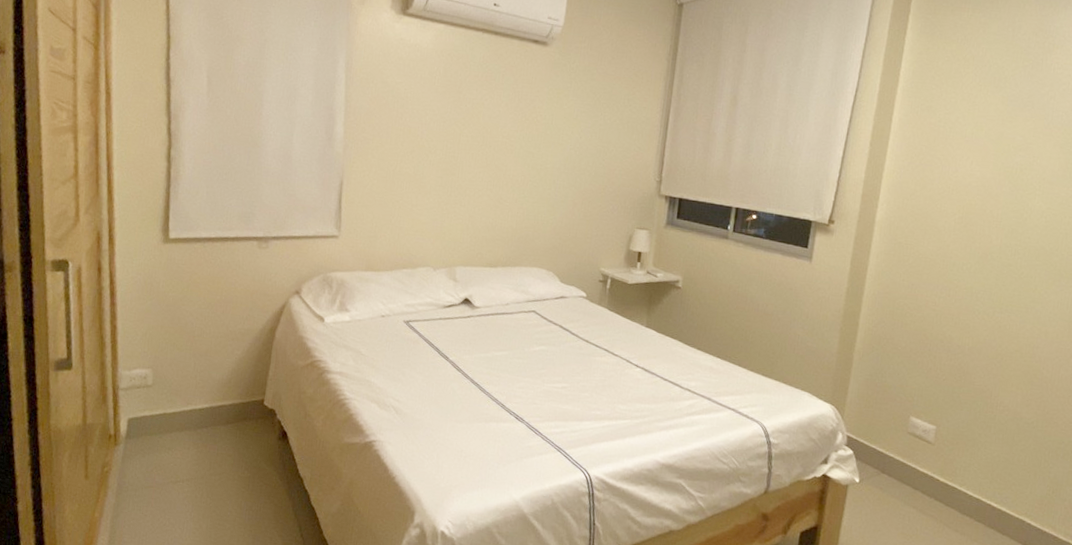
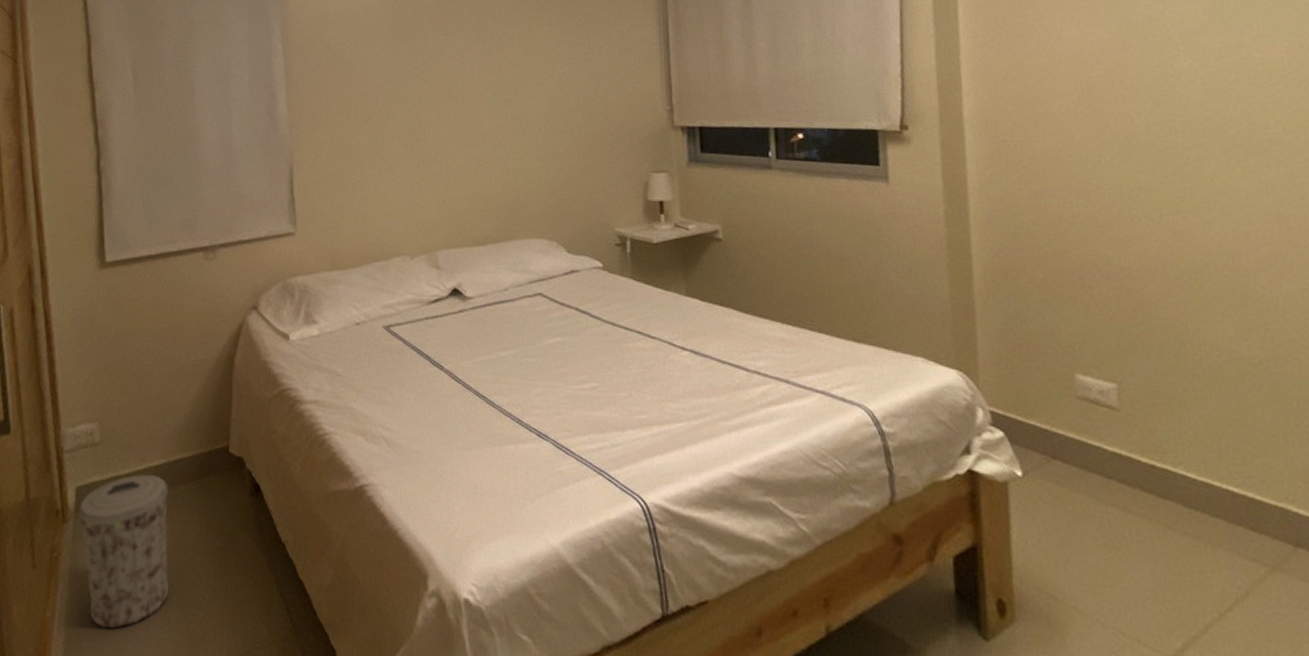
trash can: none [128,414,209,530] -> present [77,475,169,629]

